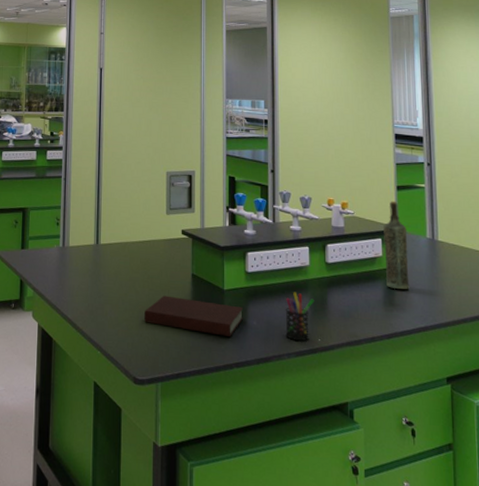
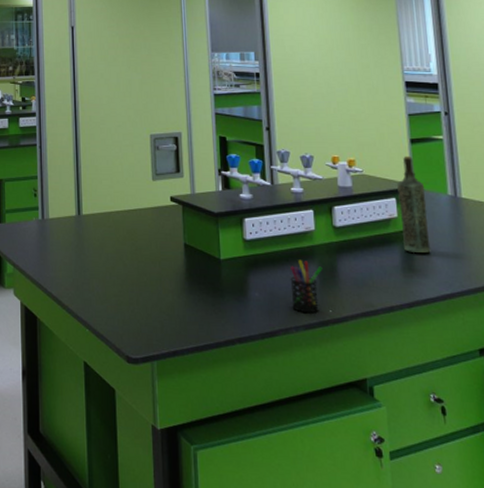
notebook: present [144,295,244,336] -> none [134,268,245,310]

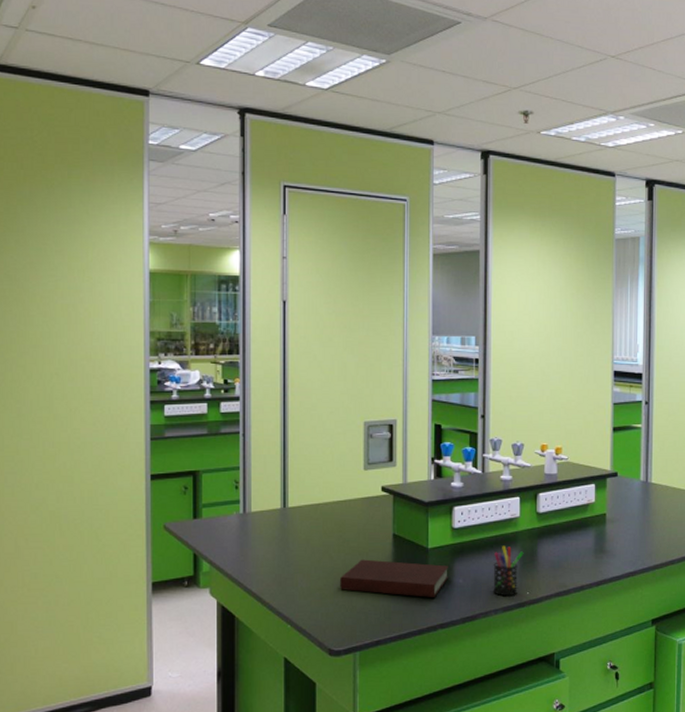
notebook: none [134,268,245,310] -> present [340,559,450,597]
bottle: present [397,155,431,254] -> none [597,443,621,536]

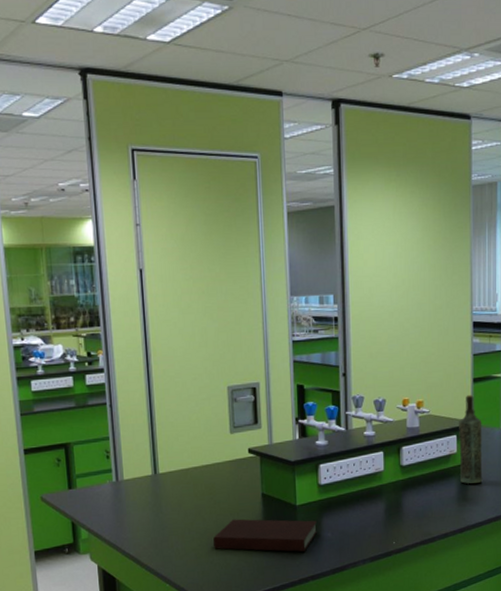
pen holder: present [493,545,524,597] -> none [360,499,389,547]
bottle: none [597,443,621,536] -> present [459,394,483,485]

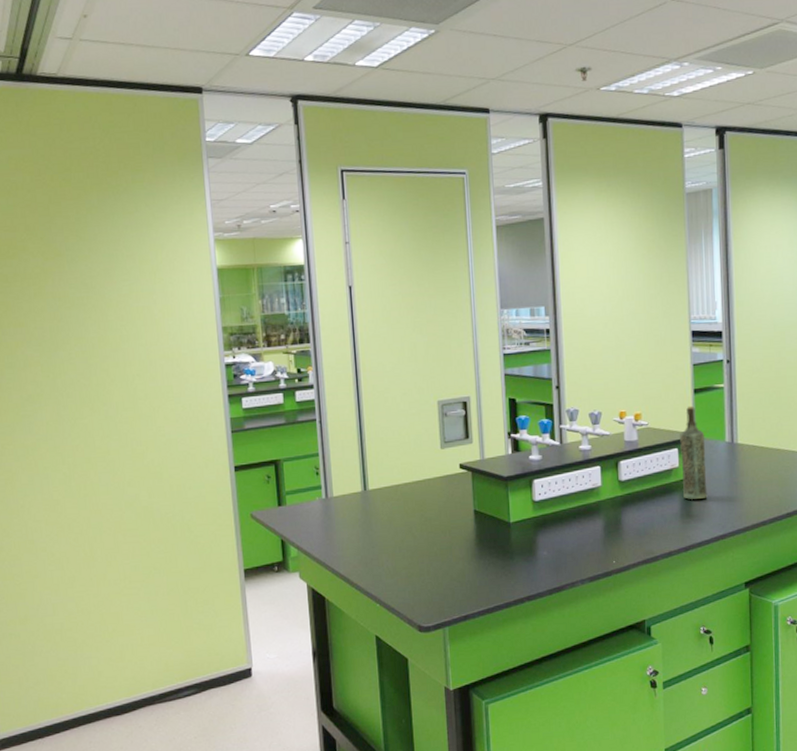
notebook: present [213,519,318,552] -> none [425,536,533,571]

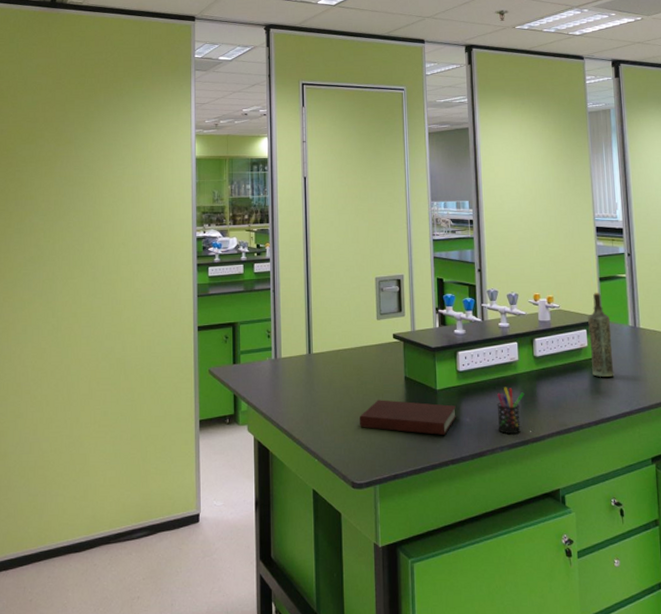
notebook: none [425,536,533,571] -> present [360,400,457,435]
pen holder: none [577,515,608,566] -> present [497,387,525,435]

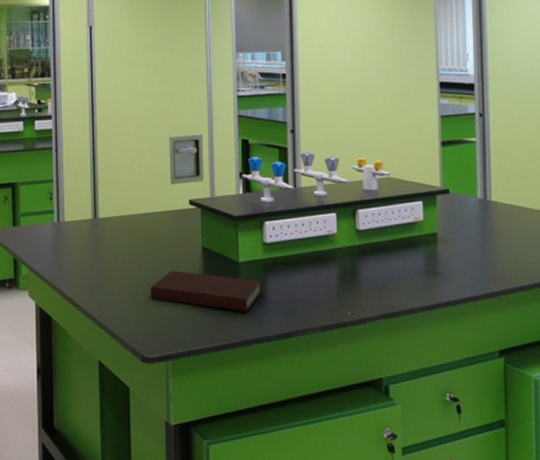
pen holder: present [497,387,525,435] -> none [309,262,343,315]
bottle: present [588,292,614,378] -> none [425,158,456,257]

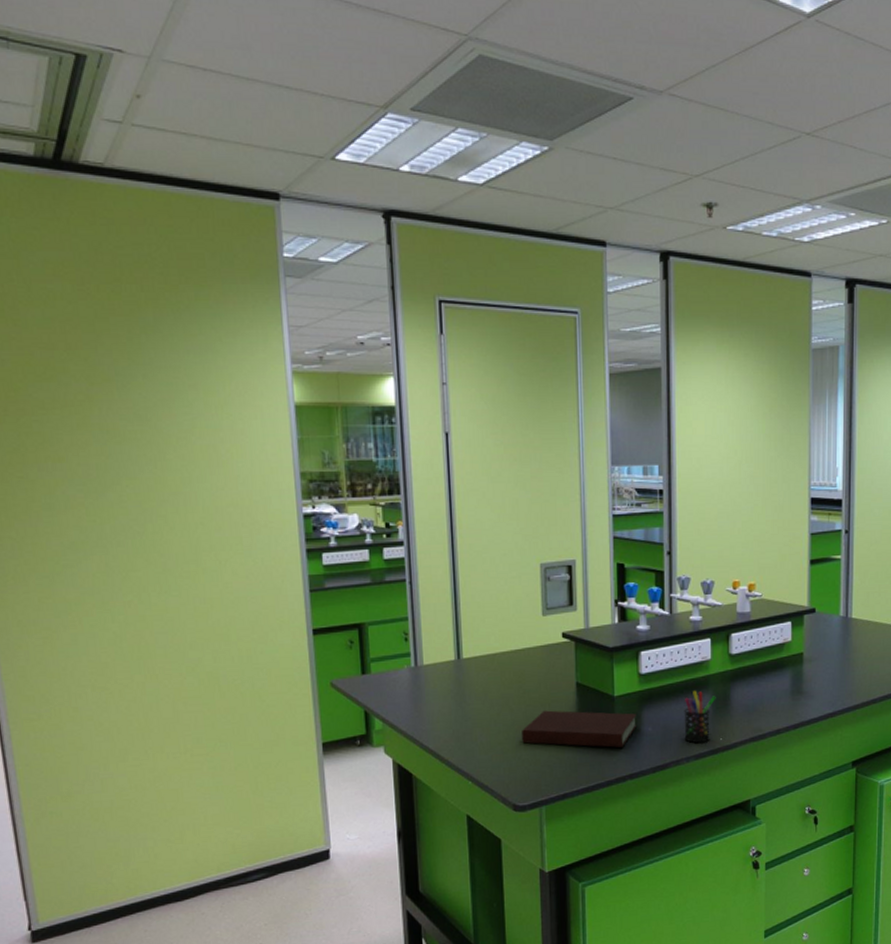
pen holder: none [309,262,343,315] -> present [684,690,716,743]

